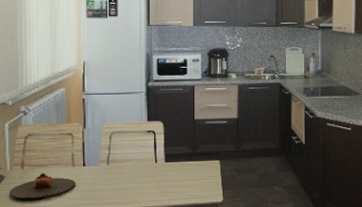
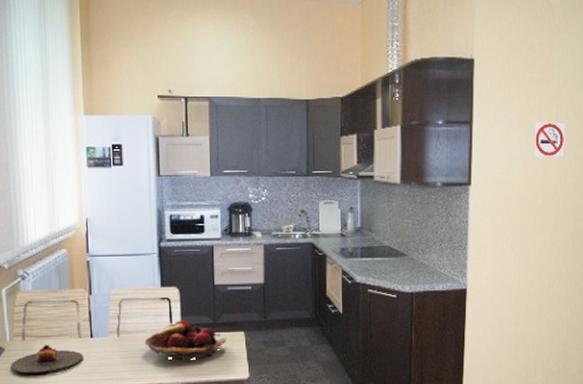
fruit basket: none [131,150,203,186] -> present [144,320,226,360]

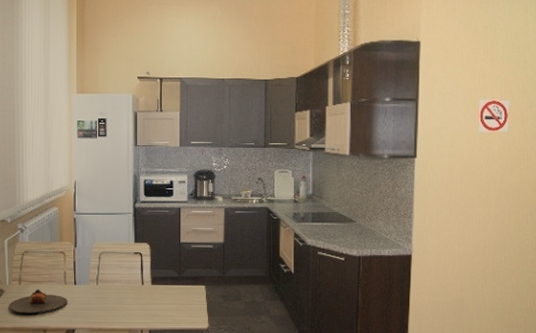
fruit basket: present [144,320,226,360] -> none [119,273,189,309]

